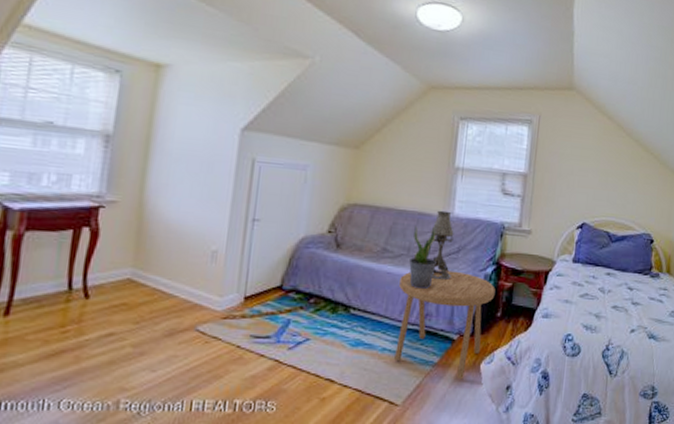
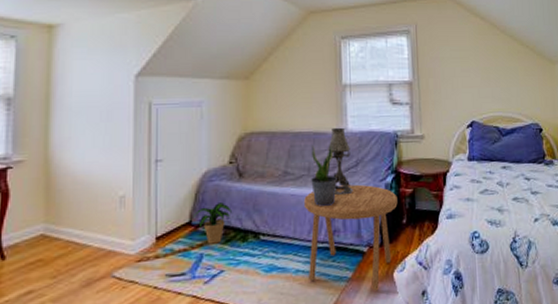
potted plant: none [285,271,325,312] -> present [193,202,232,245]

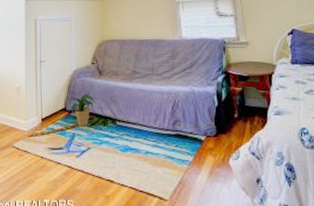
side table: present [304,184,398,292] -> none [150,82,229,175]
potted plant: present [311,143,337,207] -> none [154,49,176,101]
table lamp: present [328,127,353,196] -> none [167,35,190,92]

